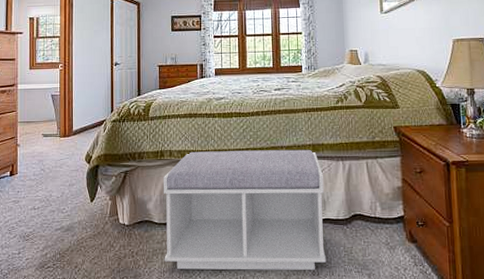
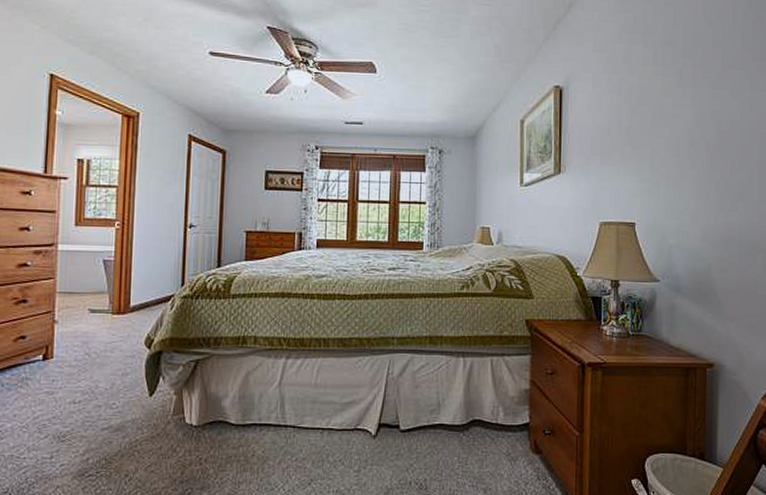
bench: present [163,149,326,271] -> none [240,339,440,484]

